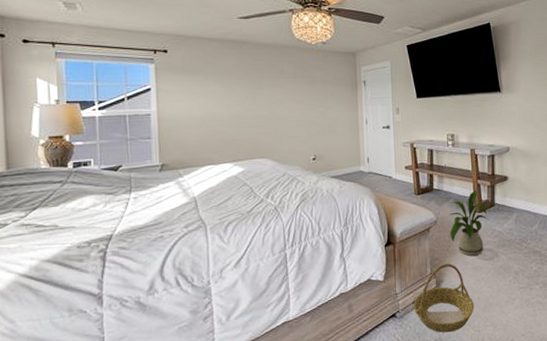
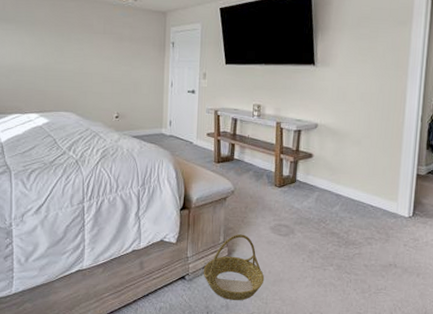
house plant: present [449,191,489,257] -> none [247,165,288,231]

